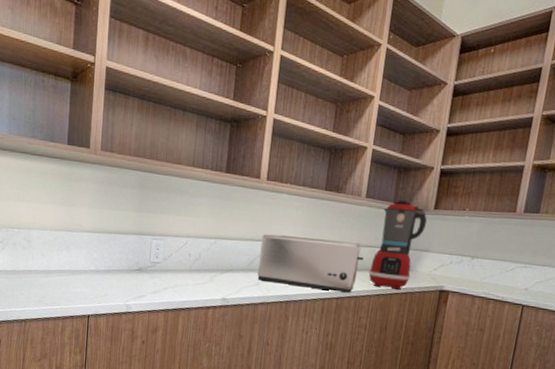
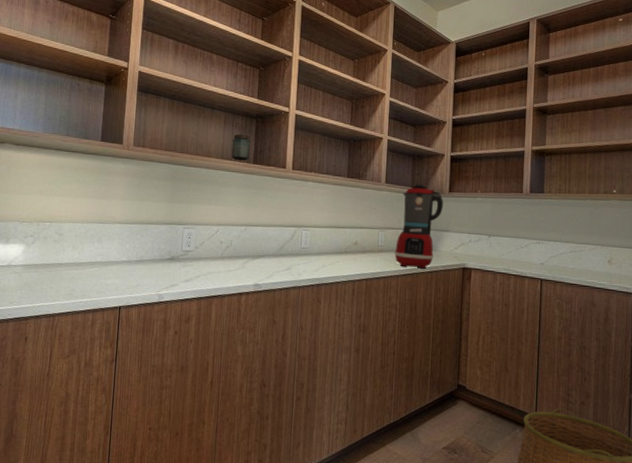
peanut butter: none [203,139,224,169] -> present [231,133,250,161]
toaster: present [257,233,365,294] -> none [288,219,389,275]

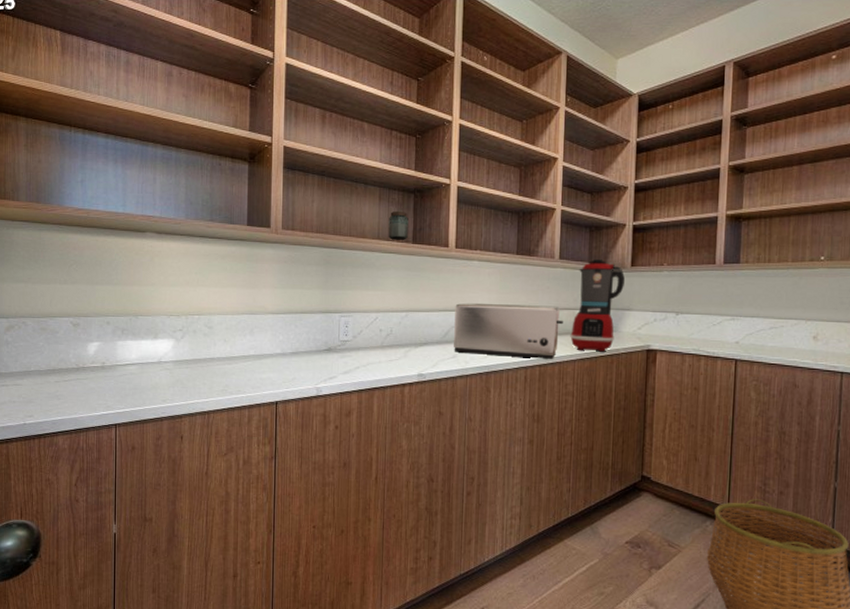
toaster: none [288,219,389,275] -> present [454,302,564,360]

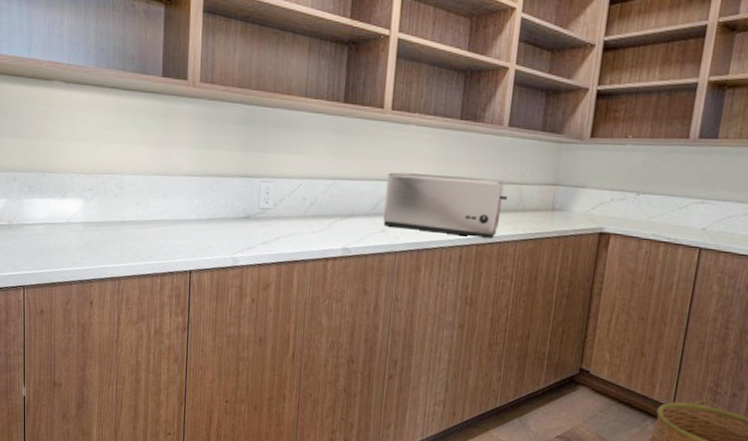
peanut butter: present [388,210,408,240] -> none [317,64,341,99]
blender: present [570,259,625,352] -> none [514,128,582,233]

